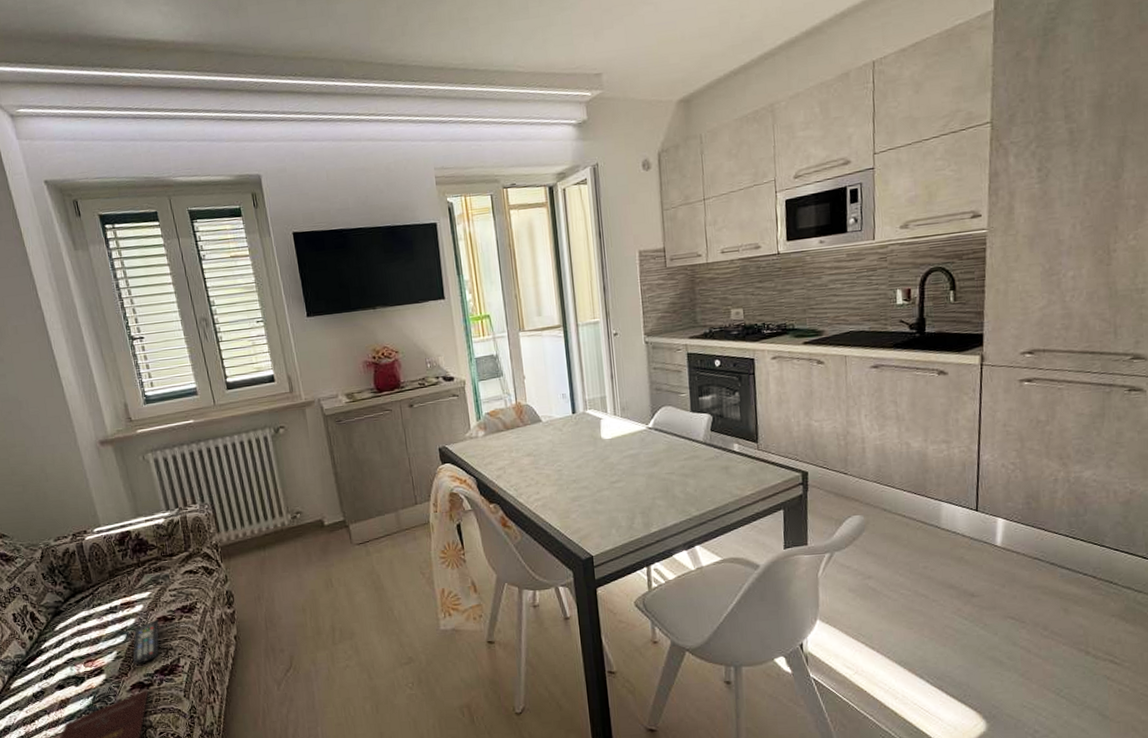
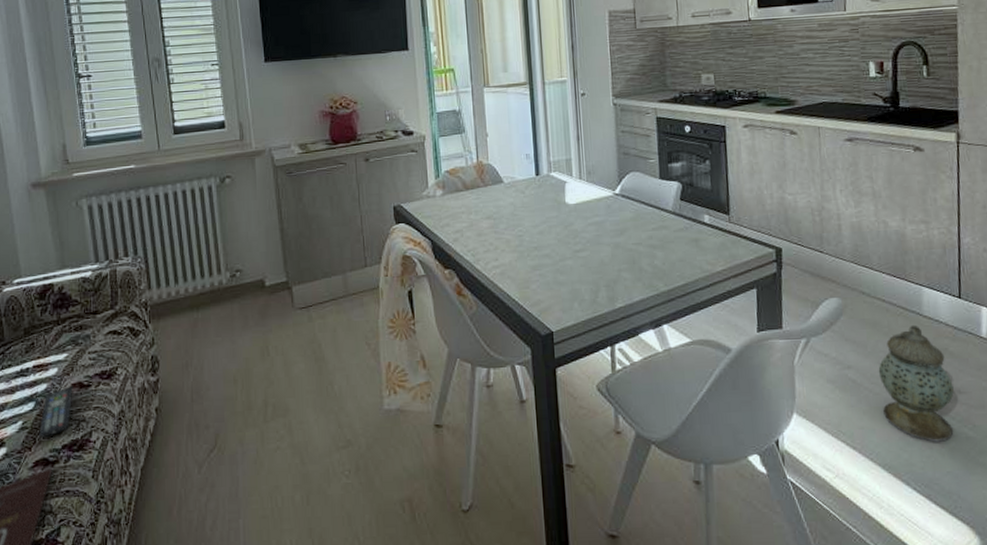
lantern: none [897,536,968,640] -> present [878,324,954,442]

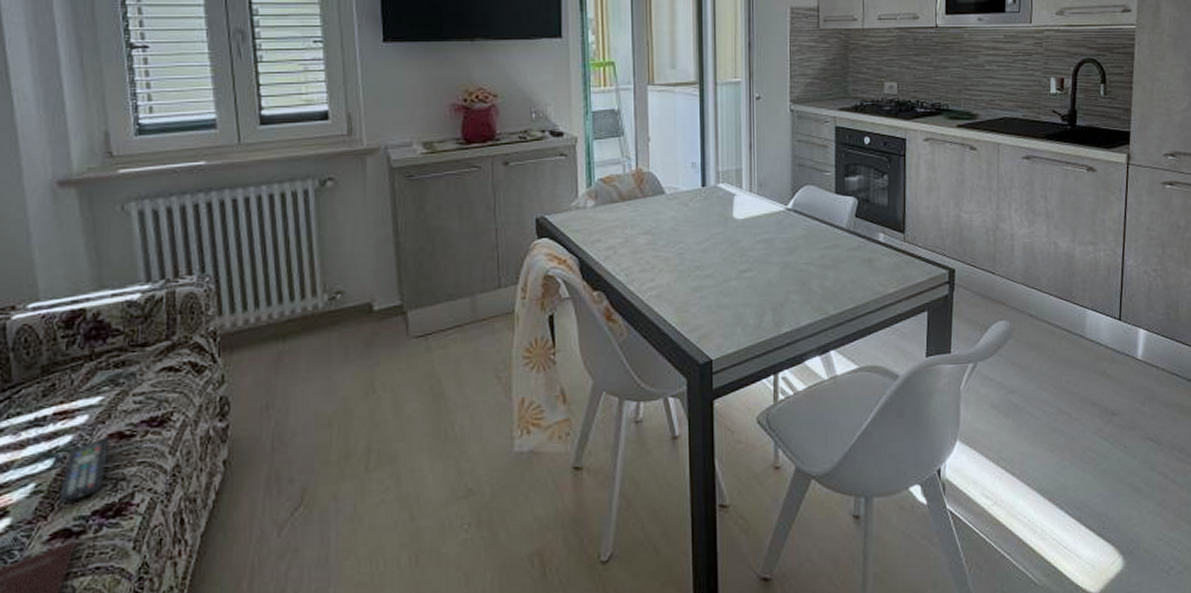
lantern: present [878,324,954,442] -> none [1040,347,1109,465]

